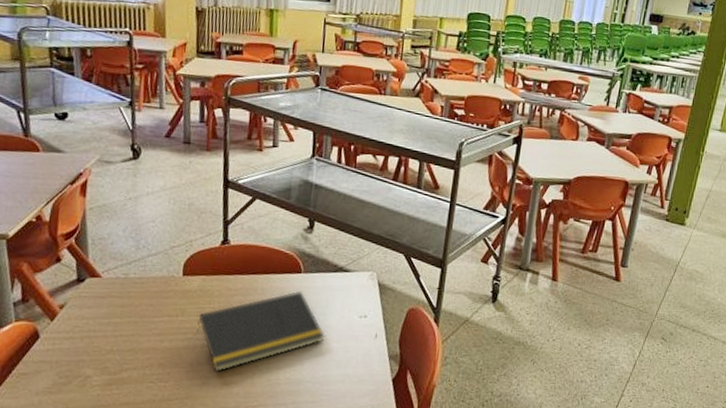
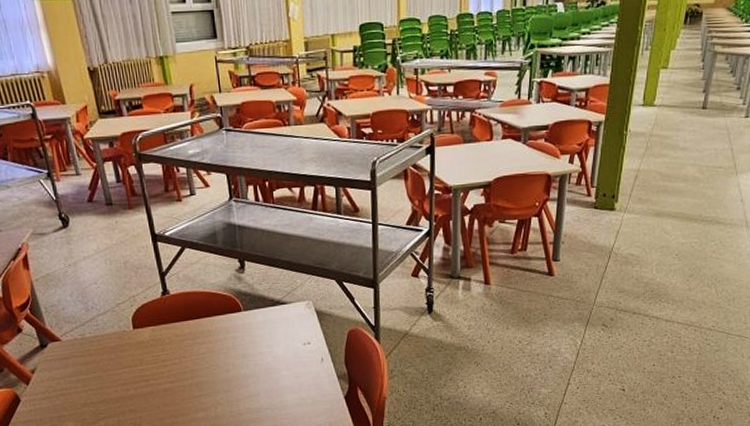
notepad: present [196,290,325,373] -> none [156,328,275,411]

